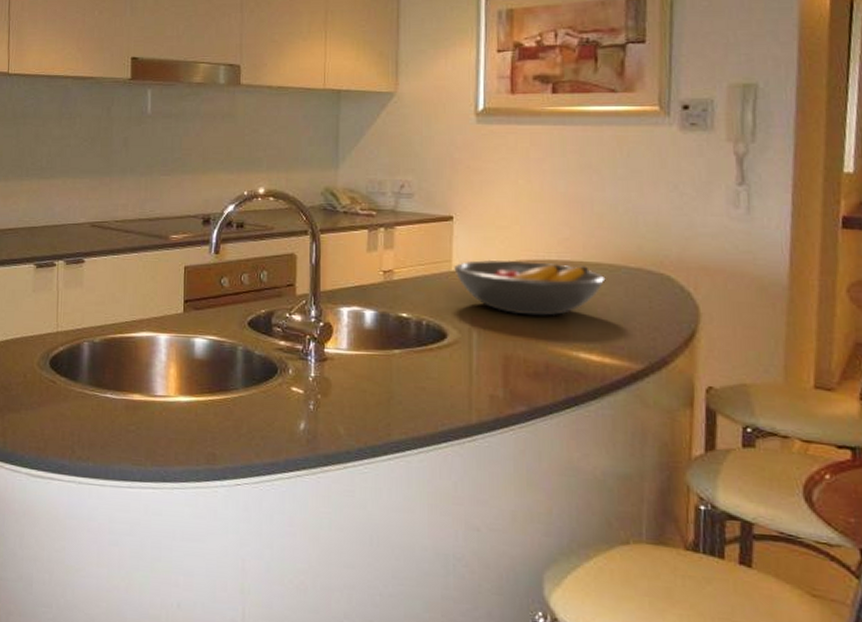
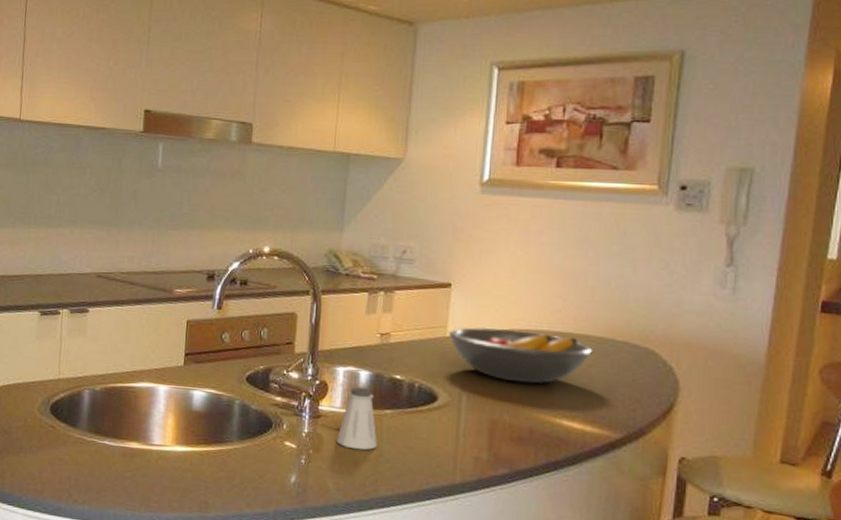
saltshaker: none [345,328,387,393] -> present [336,387,377,451]

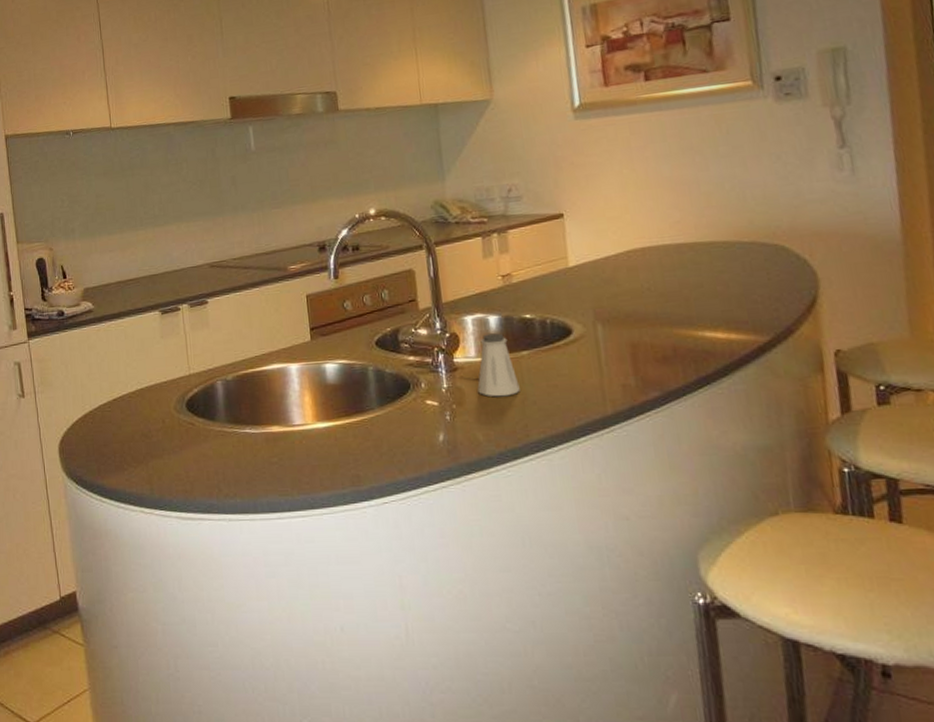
fruit bowl: present [449,327,593,384] -> none [570,246,722,303]

